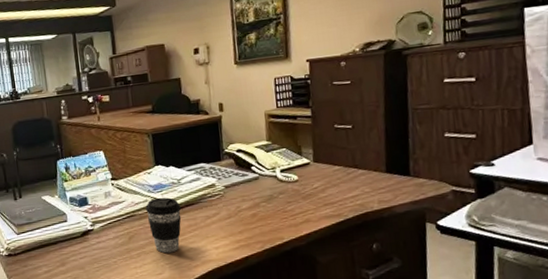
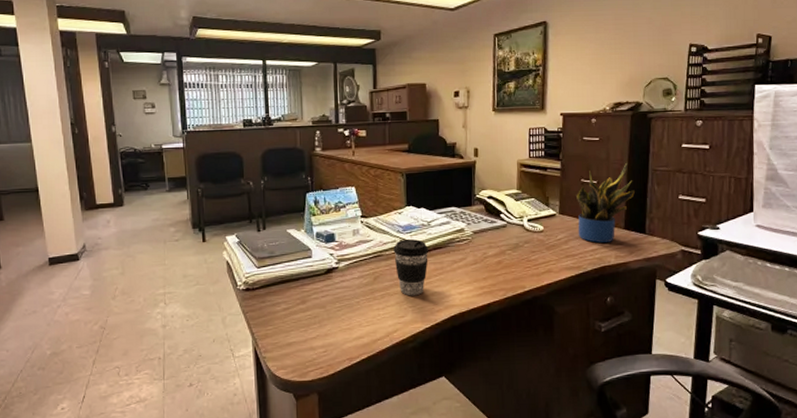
potted plant: none [329,103,395,189] -> present [575,162,635,243]

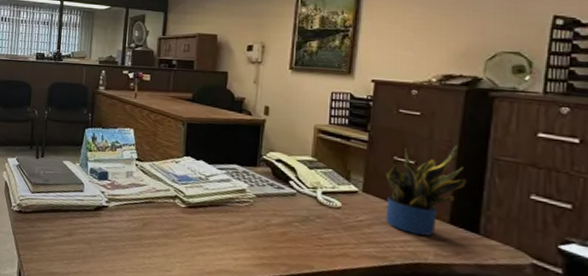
coffee cup: present [393,238,429,296] -> none [166,190,205,252]

